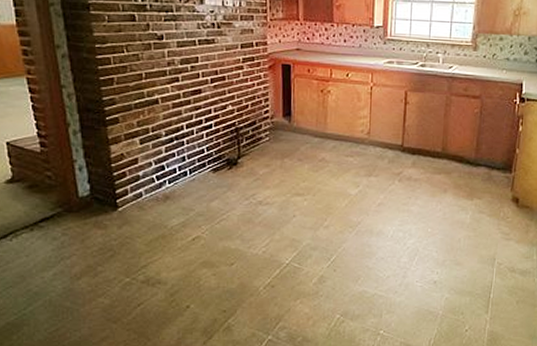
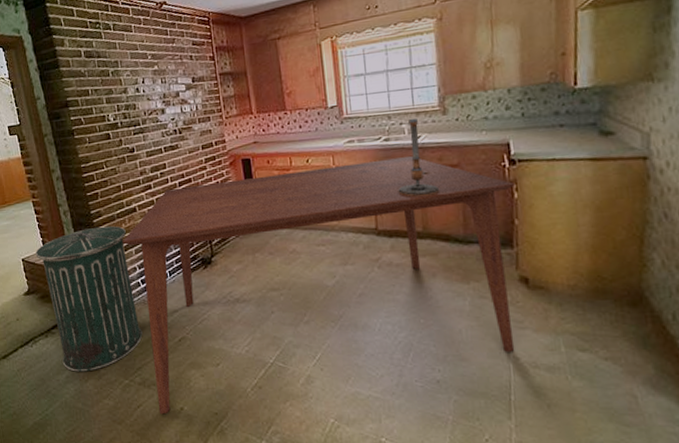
trash can: none [26,115,152,269] -> present [35,225,143,372]
dining table: none [138,83,522,313] -> present [122,155,516,414]
candlestick: none [426,50,460,121] -> present [398,119,439,197]

